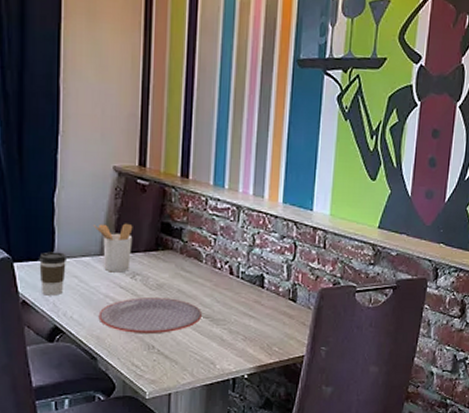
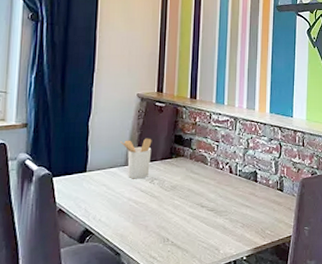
coffee cup: present [39,251,66,296] -> none [74,165,97,203]
plate: present [98,297,203,335] -> none [122,196,208,230]

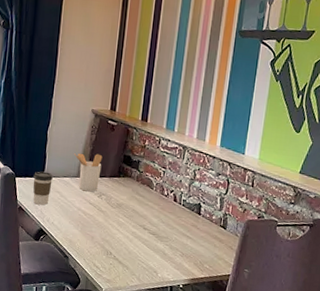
coffee cup: none [74,165,97,203] -> present [33,171,53,206]

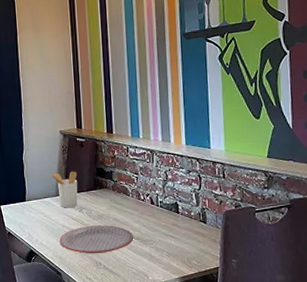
coffee cup: present [33,171,53,206] -> none [17,196,35,228]
plate: none [72,212,150,244] -> present [59,225,134,254]

